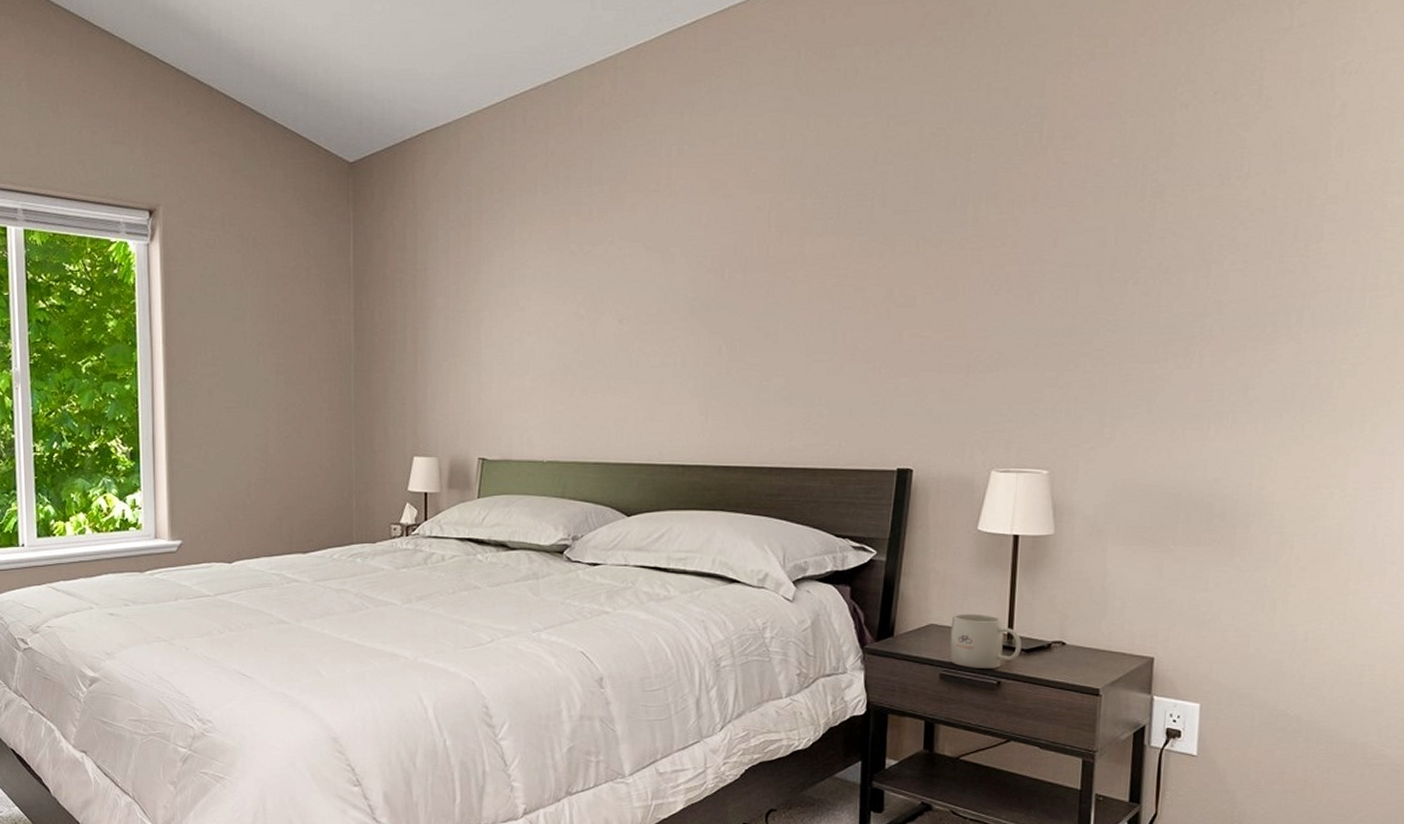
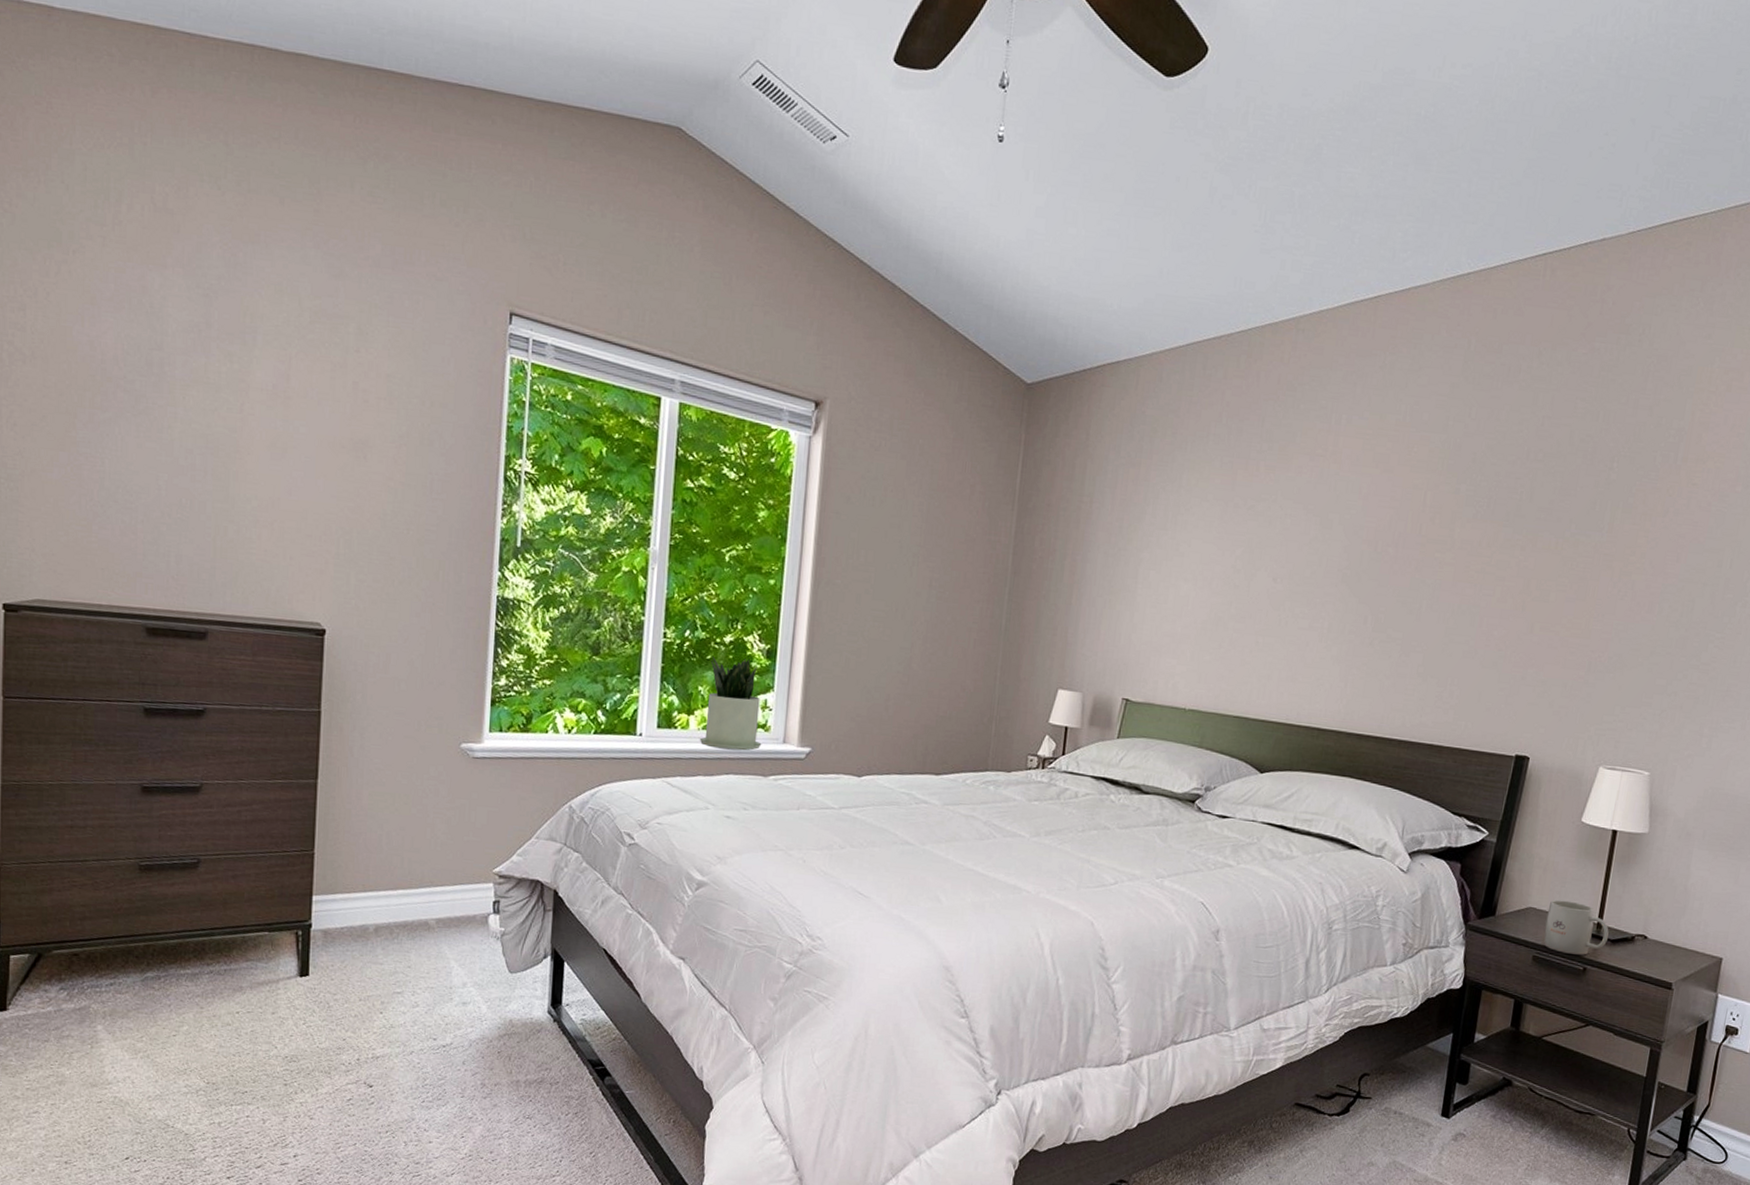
planter: none [77,463,135,550] -> present [699,655,762,751]

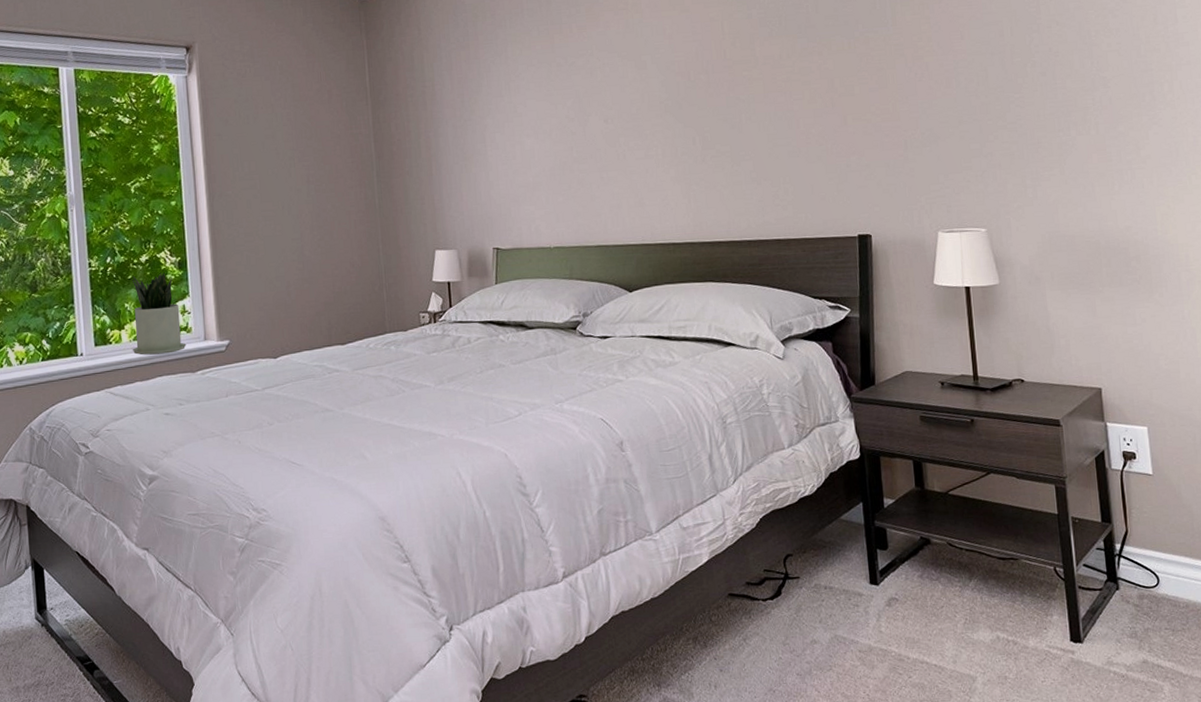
mug: present [1544,899,1609,955] -> none [923,359,988,409]

